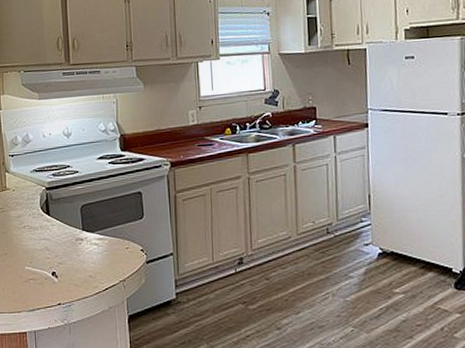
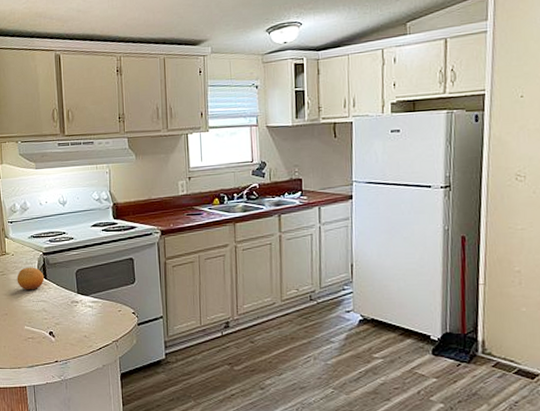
fruit: none [17,203,47,228] -> present [17,267,44,291]

